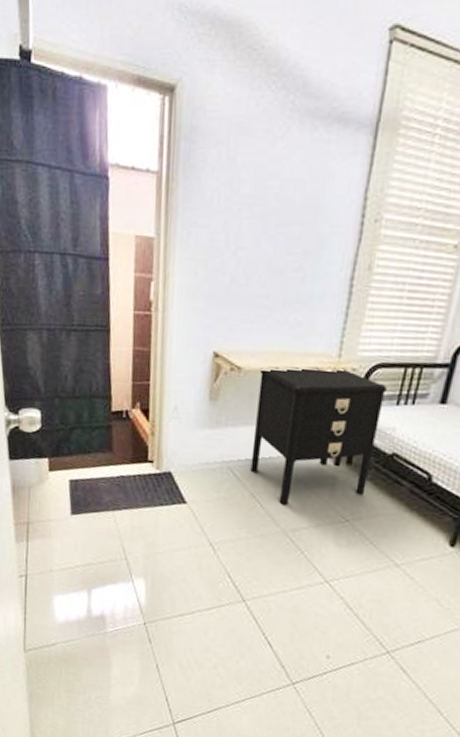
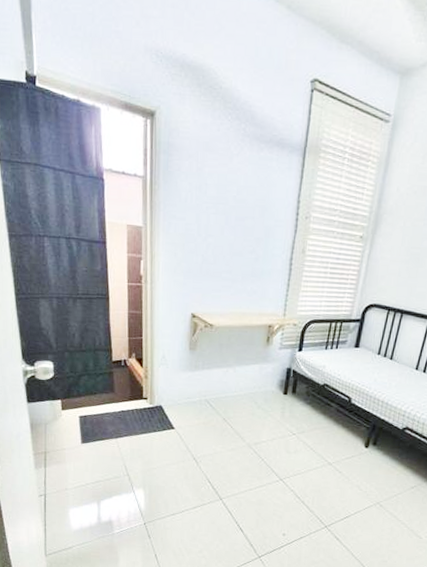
nightstand: present [250,366,387,505] -> none [222,323,318,426]

